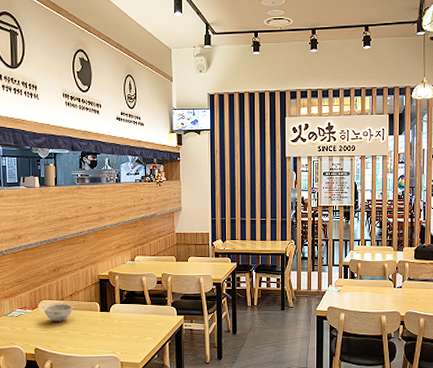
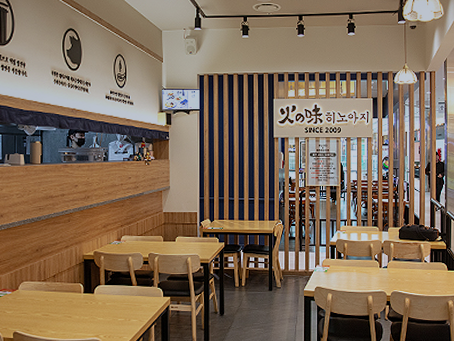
bowl: present [44,303,74,322] -> none [24,285,56,304]

